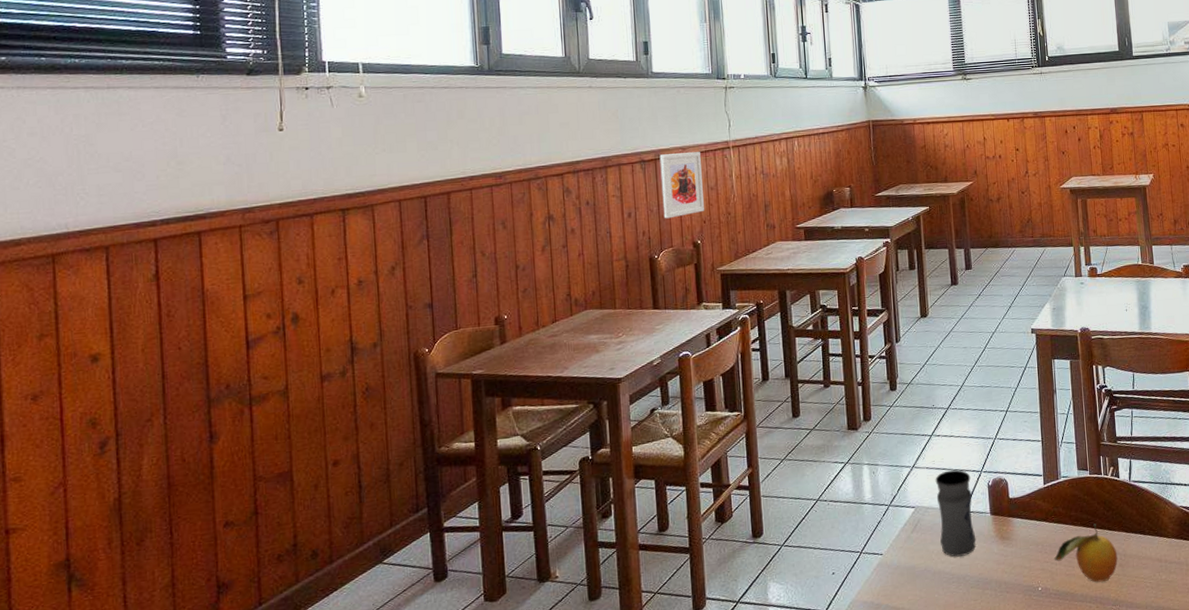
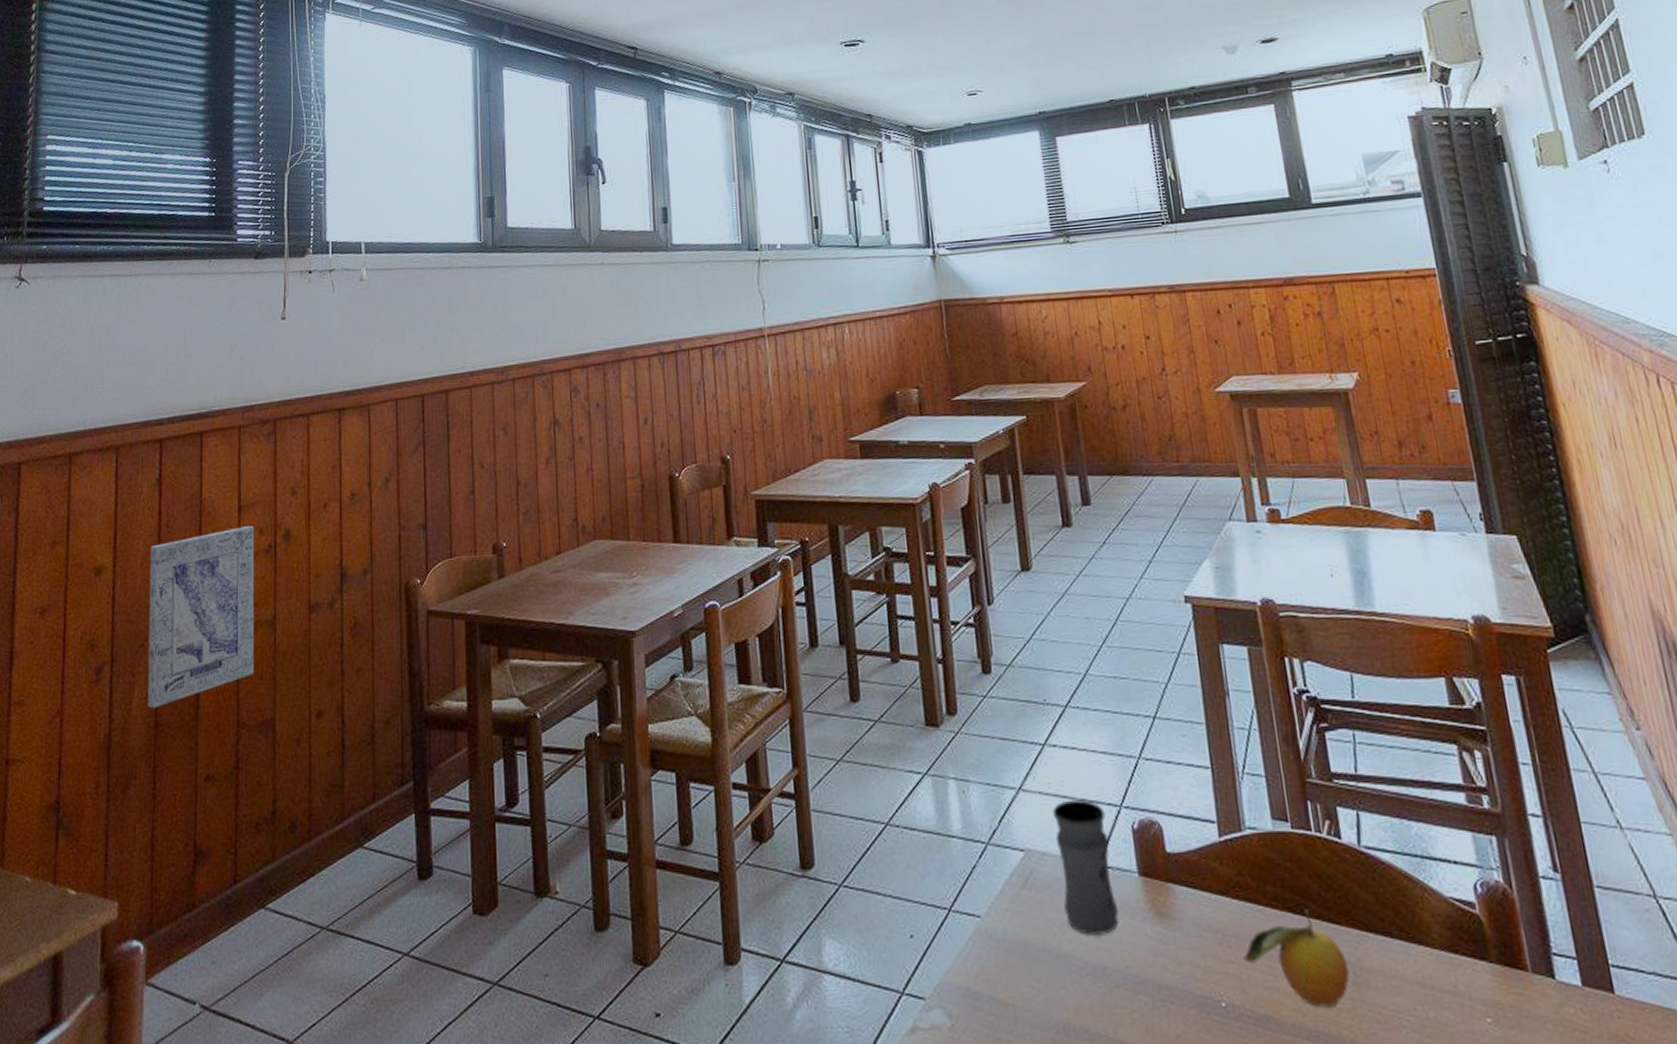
wall art: none [151,312,268,472] -> present [148,526,254,708]
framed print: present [659,152,704,219] -> none [680,342,734,427]

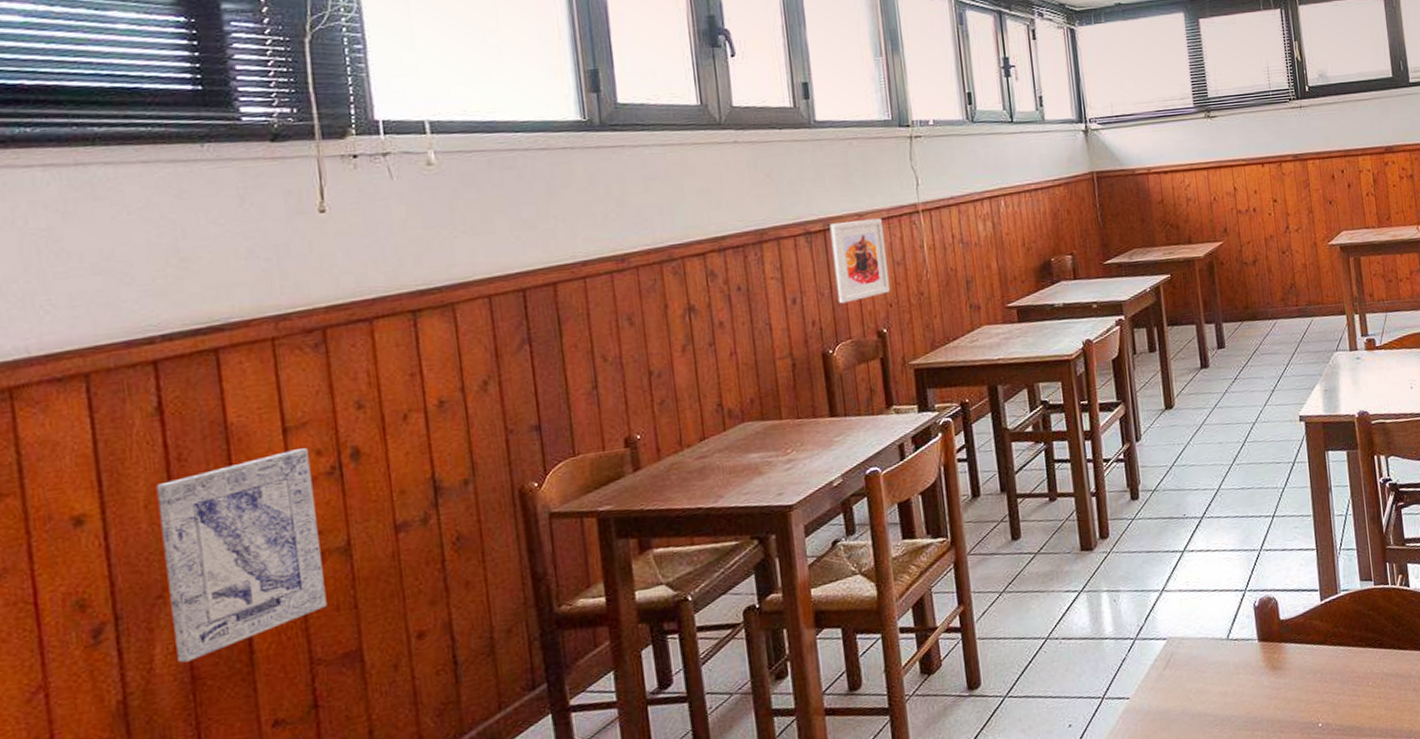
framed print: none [680,342,734,427] -> present [829,218,890,304]
jar: present [1052,799,1119,935] -> none [1190,590,1242,695]
fruit: present [1242,909,1350,1009] -> none [1335,643,1411,713]

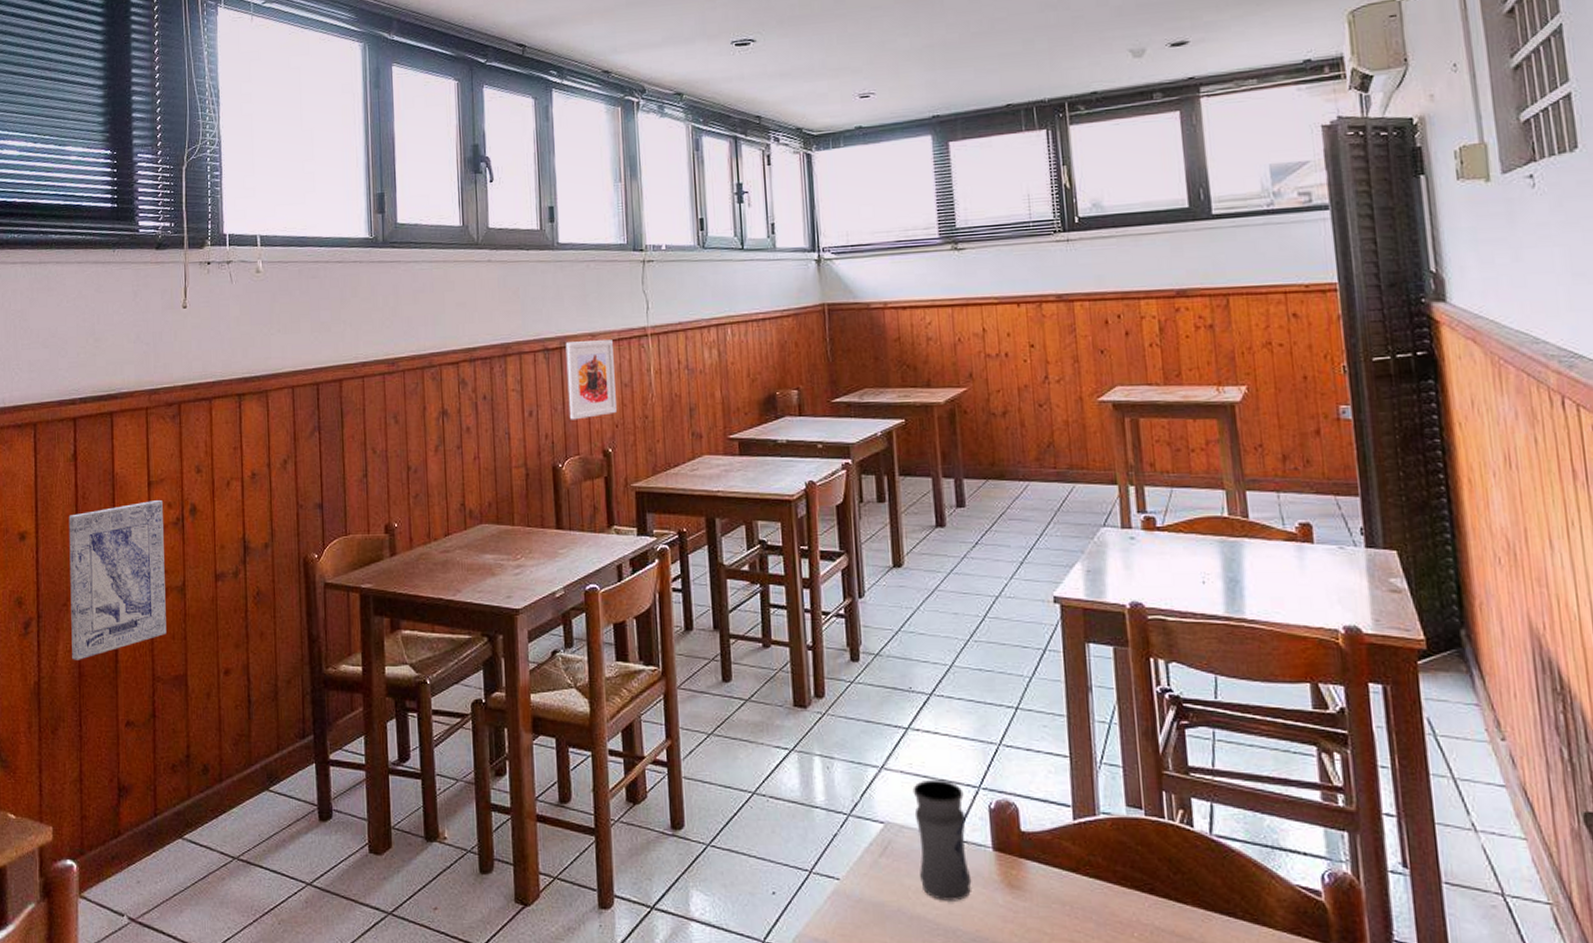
jar: none [1190,590,1242,695] -> present [912,779,972,901]

